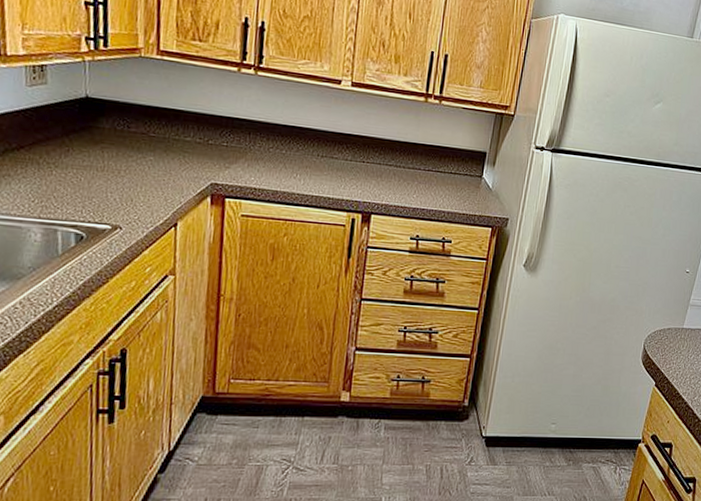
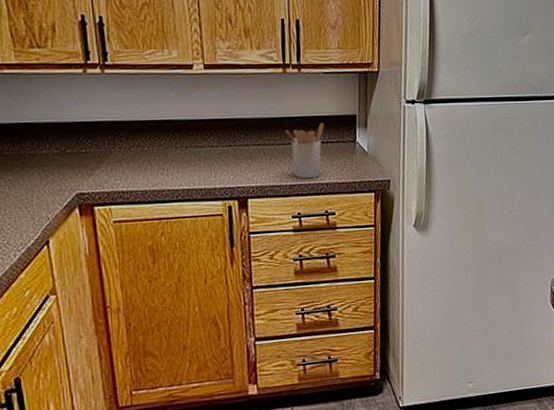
utensil holder: none [417,154,455,205] -> present [284,122,324,179]

